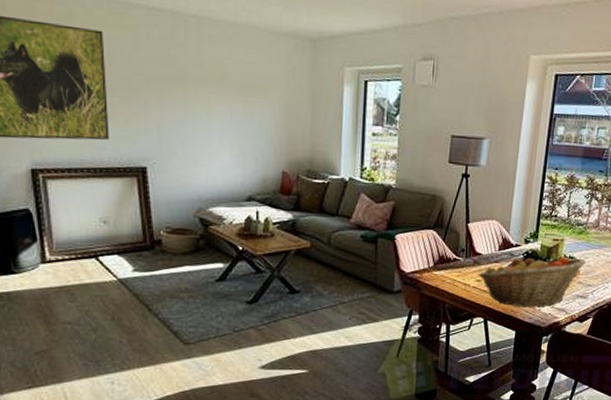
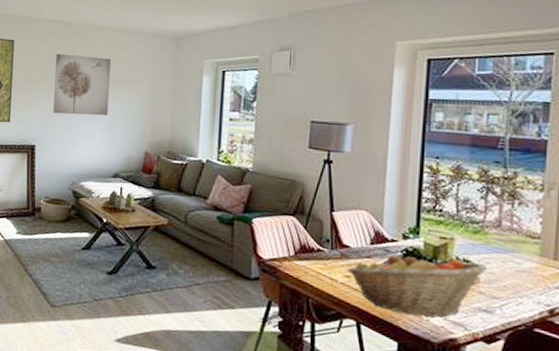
wall art: none [164,52,237,131] -> present [53,53,112,116]

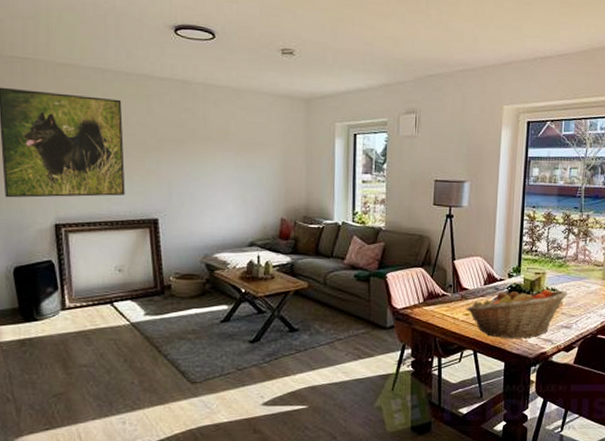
wall art: present [53,53,112,116] -> none [174,116,239,184]

